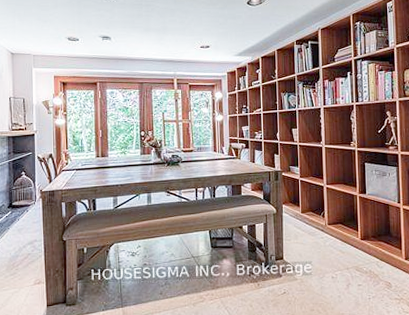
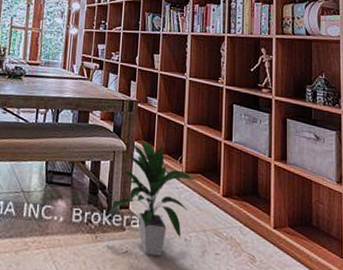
indoor plant: none [266,203,340,293] -> present [107,140,199,256]

